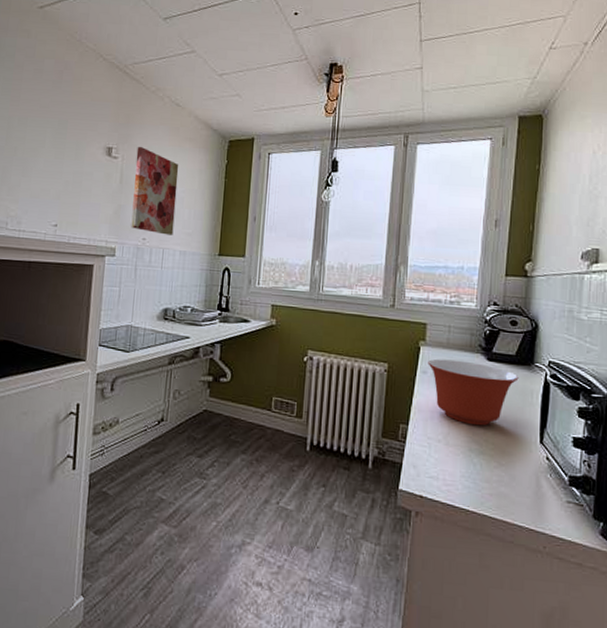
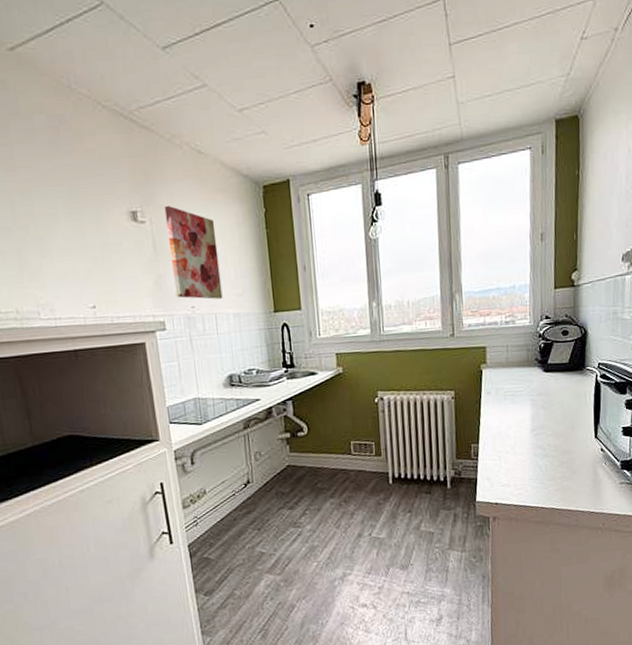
mixing bowl: present [428,358,519,426] -> none [491,376,573,433]

